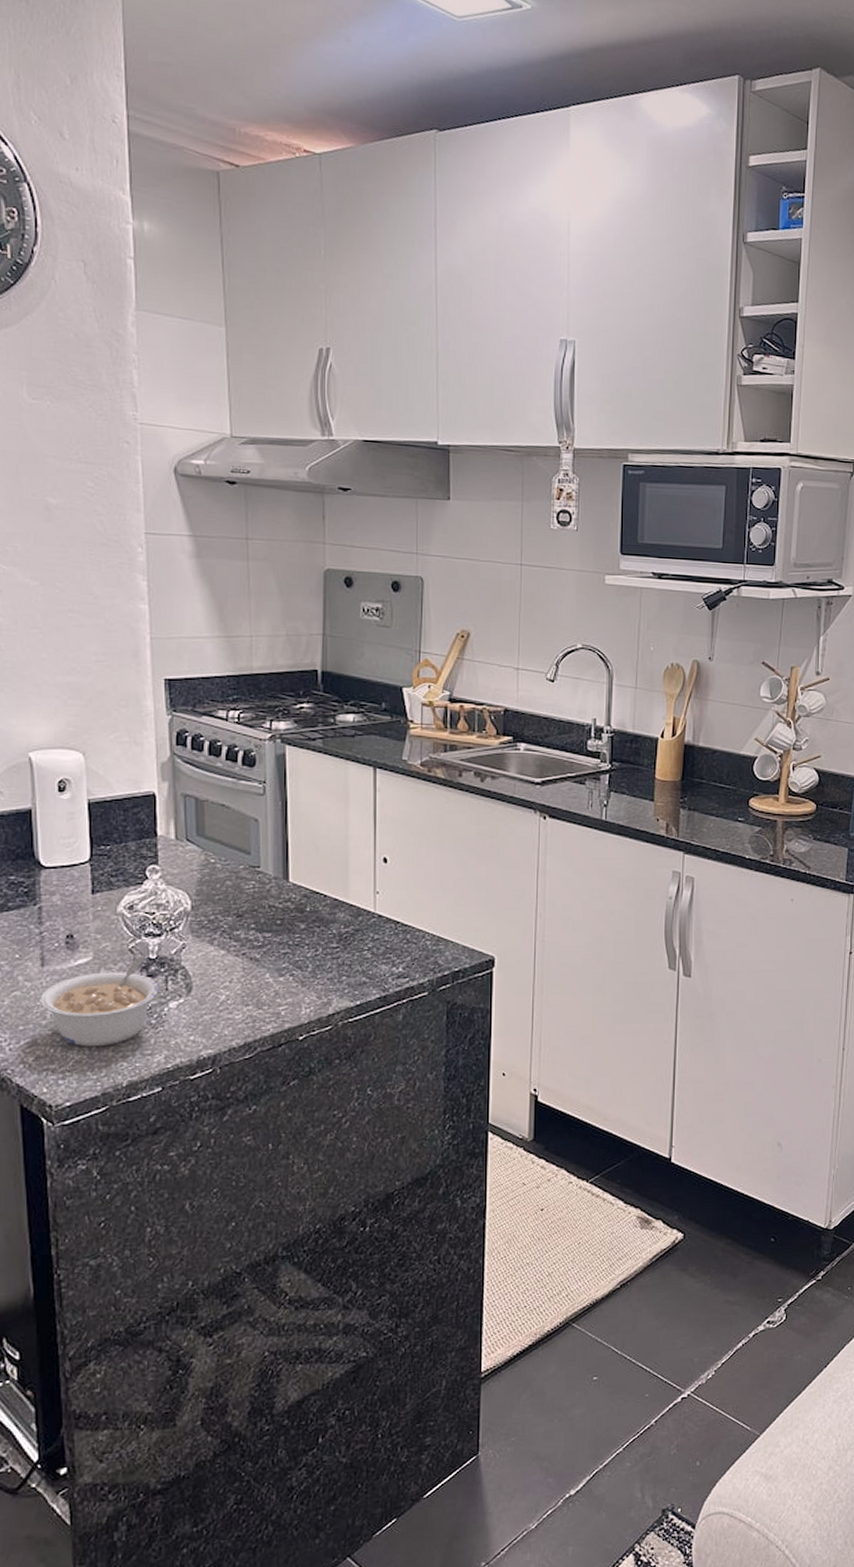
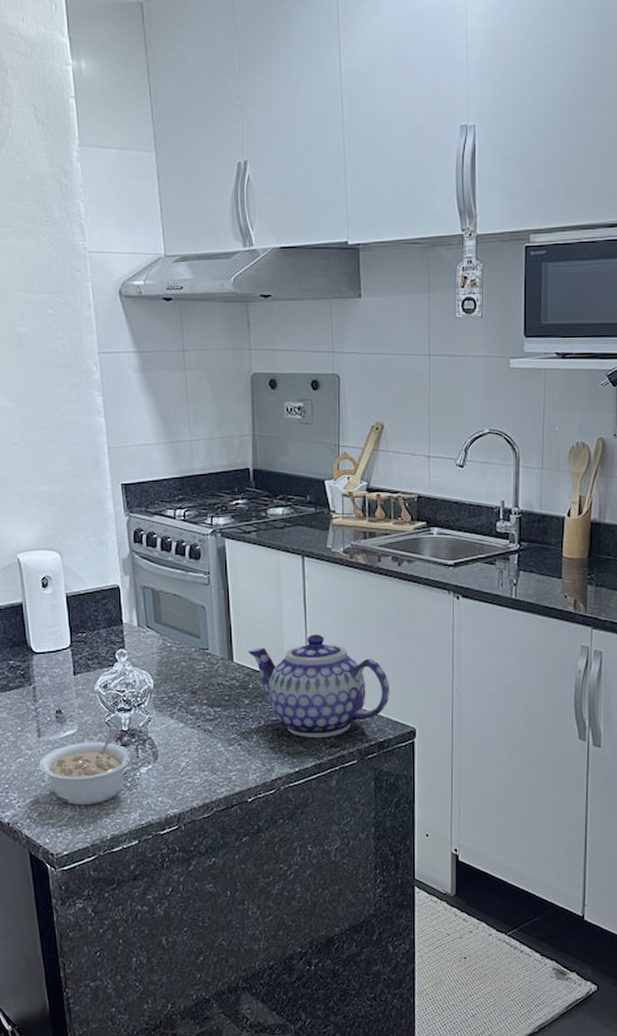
teapot: none [307,853,467,968] -> present [248,634,390,738]

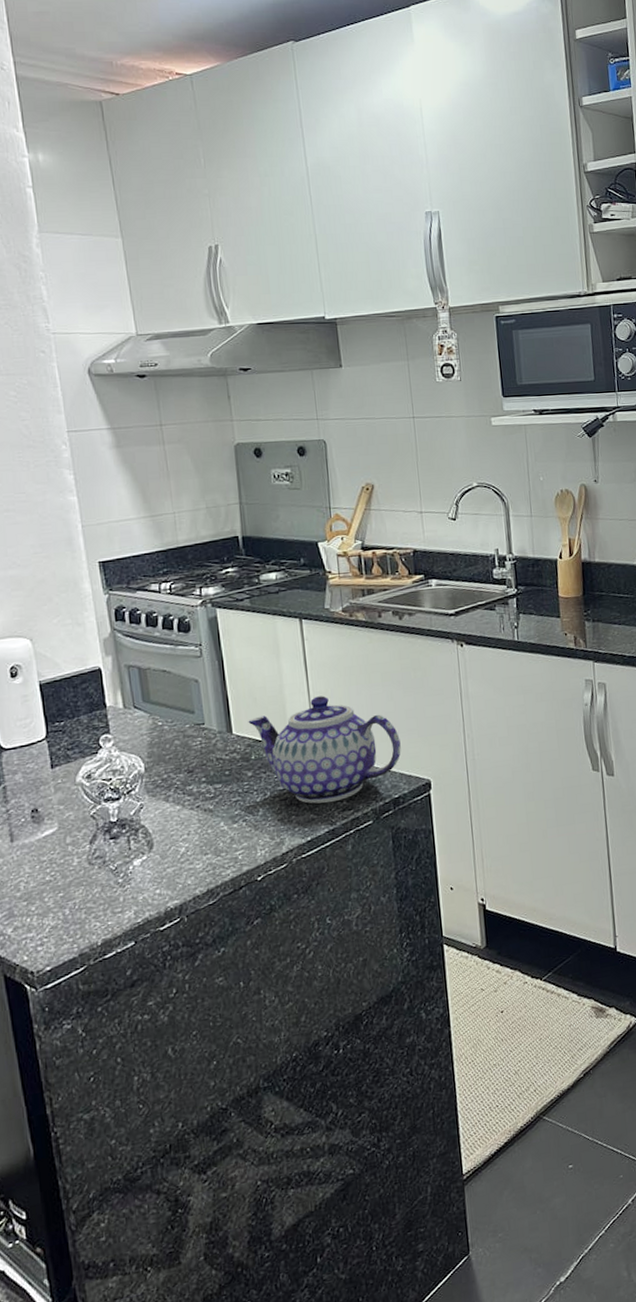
legume: present [38,728,131,806] -> none [12,820,123,913]

